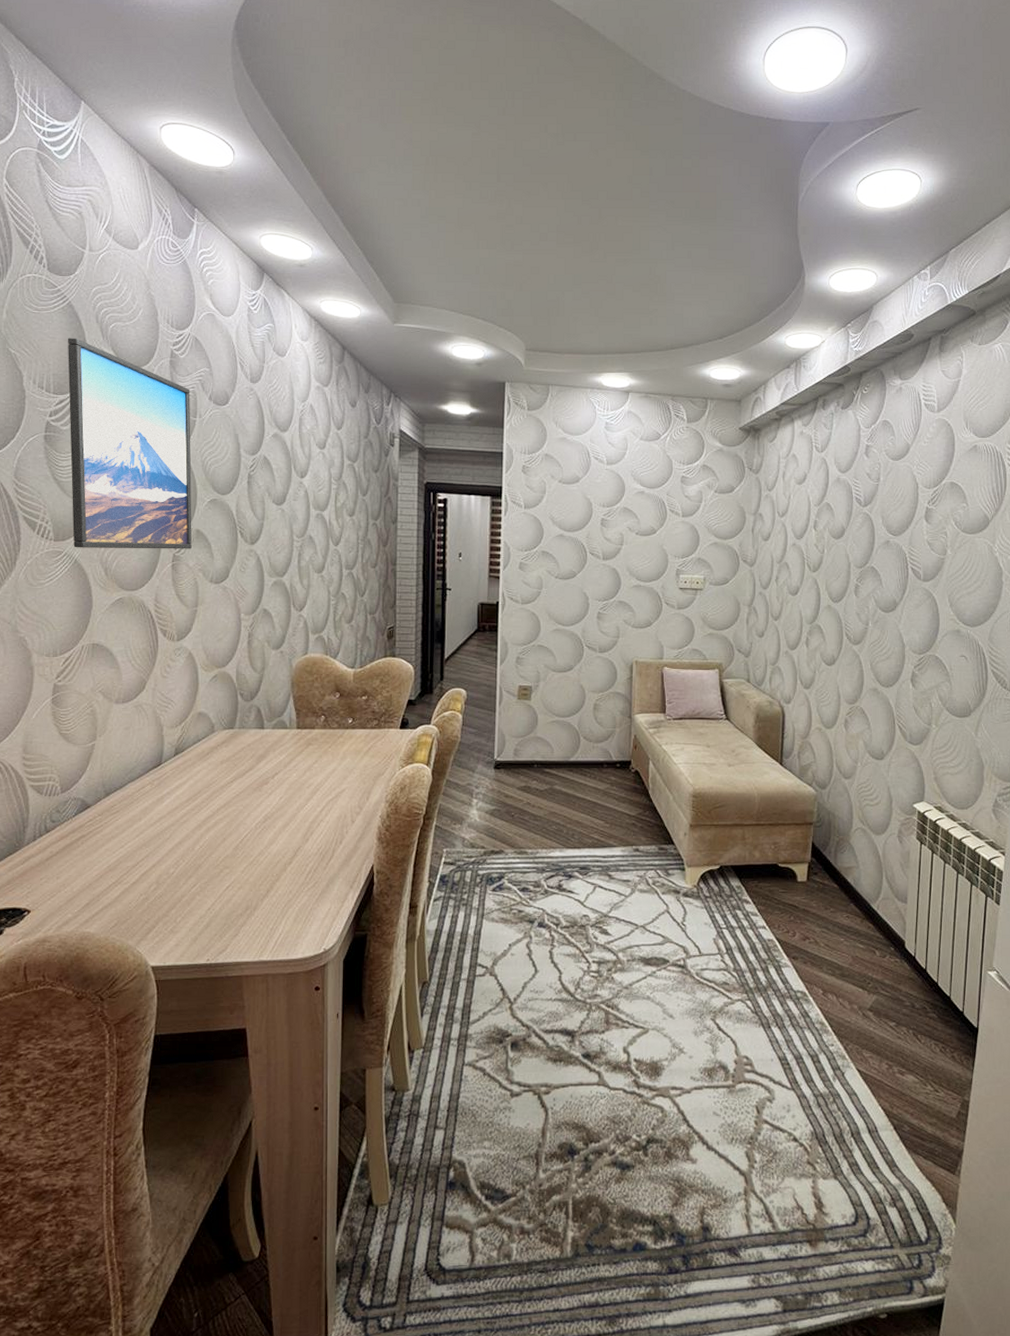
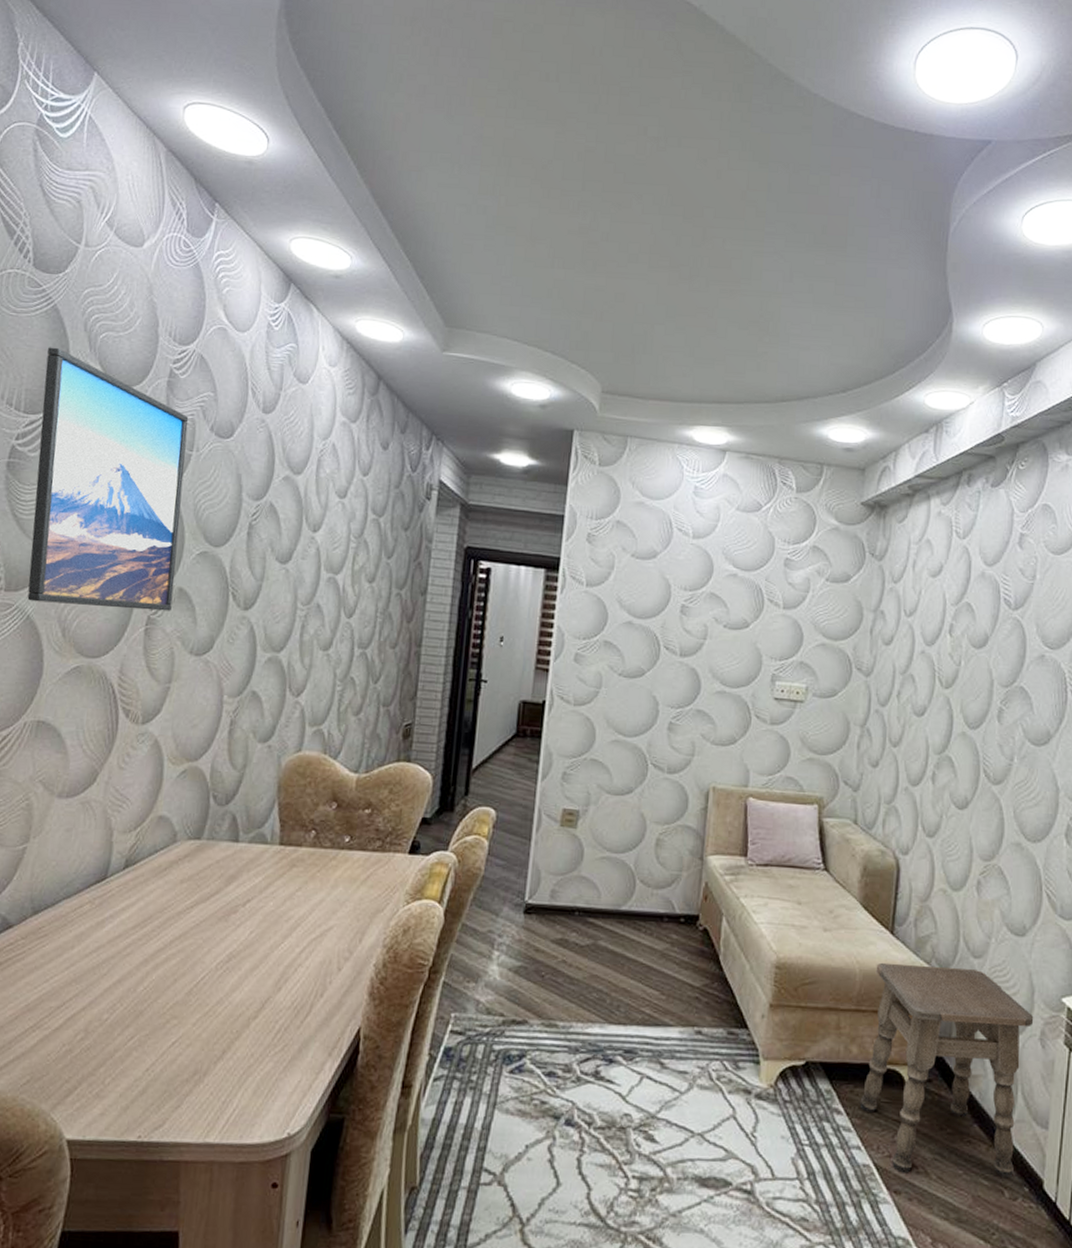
side table: none [763,787,893,944] -> present [859,962,1034,1179]

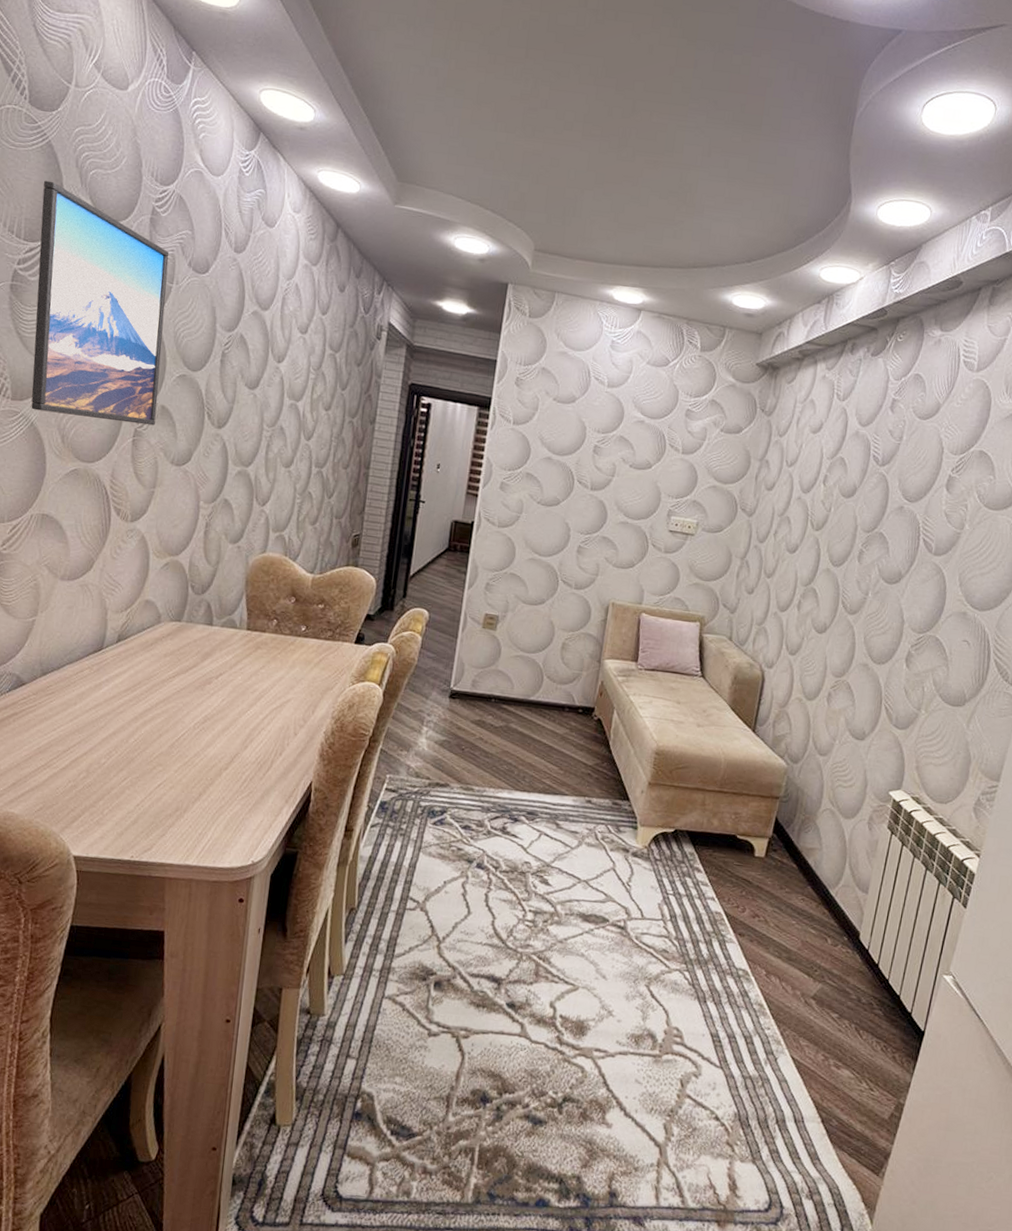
side table: present [859,962,1034,1179] -> none [716,754,865,930]

